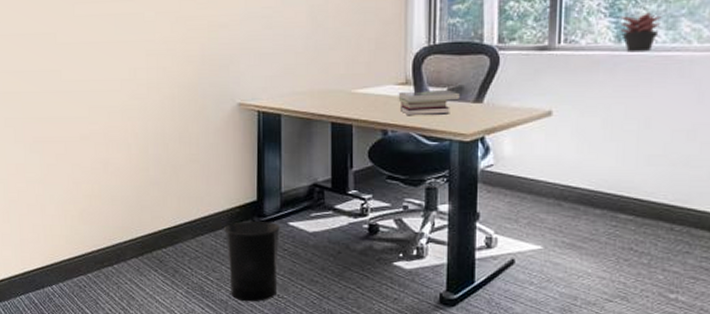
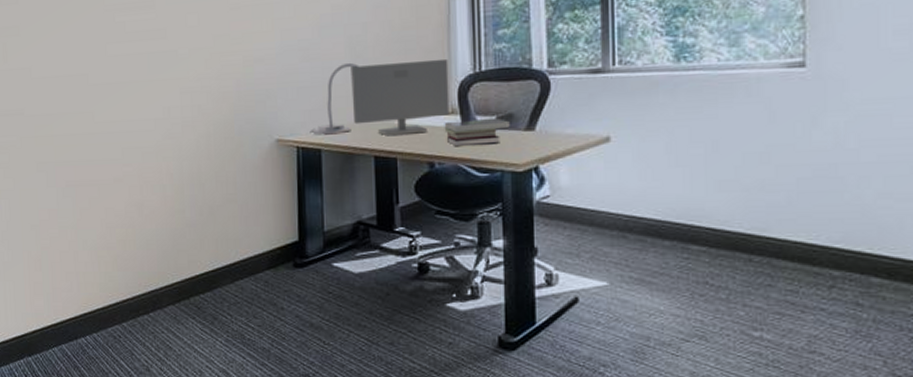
waste bin: present [224,221,281,301] -> none [265,263,325,349]
table lamp: none [270,31,319,101] -> present [310,62,358,135]
computer monitor: none [312,31,405,104] -> present [351,58,450,137]
succulent plant: present [620,12,662,53] -> none [678,29,723,72]

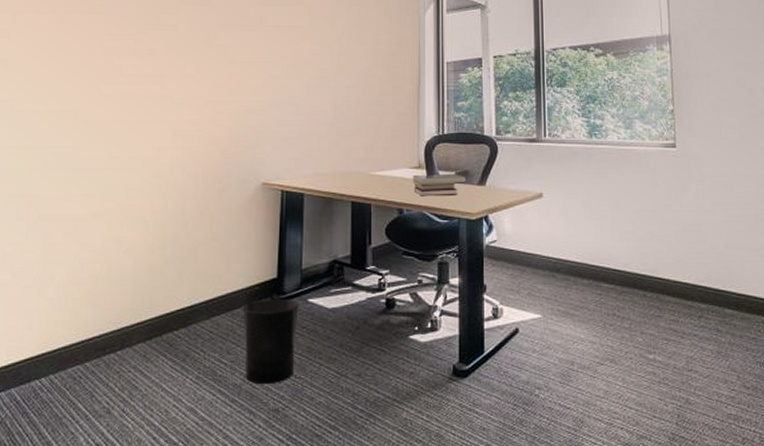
waste bin: none [265,263,325,349] -> present [242,299,300,384]
table lamp: present [310,62,358,135] -> none [294,119,341,181]
computer monitor: present [351,58,450,137] -> none [334,121,417,185]

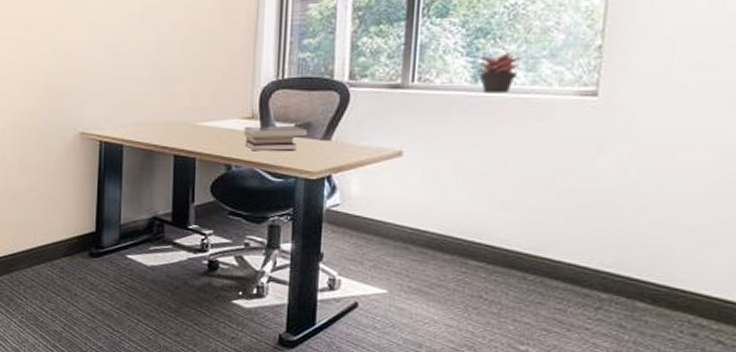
waste bin: present [242,299,300,384] -> none [61,252,119,334]
succulent plant: none [590,114,621,146] -> present [477,52,522,94]

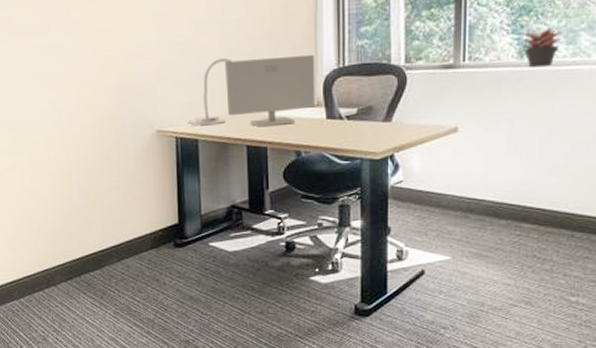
table lamp: none [113,61,165,131] -> present [187,57,232,126]
computer monitor: none [156,64,253,137] -> present [225,54,316,127]
books: present [243,125,307,152] -> none [310,110,369,137]

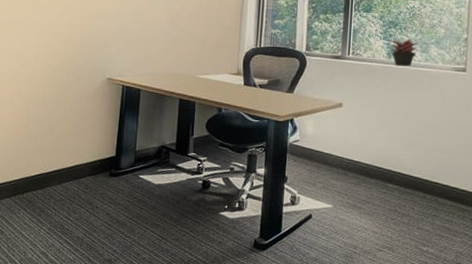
table lamp: present [187,57,232,126] -> none [133,28,175,80]
computer monitor: present [225,54,316,127] -> none [167,32,239,86]

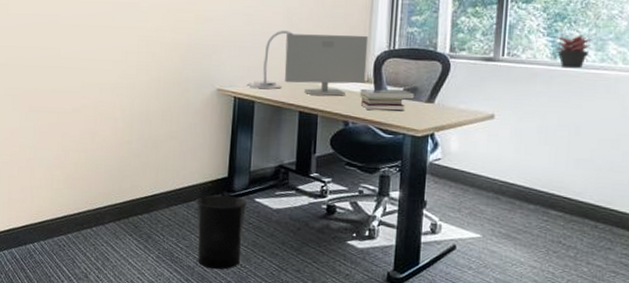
waste bin: none [86,172,133,240] -> present [196,195,248,269]
table lamp: none [133,28,175,80] -> present [246,30,293,90]
computer monitor: none [167,32,239,86] -> present [284,34,369,96]
books: none [231,80,277,100] -> present [359,88,414,112]

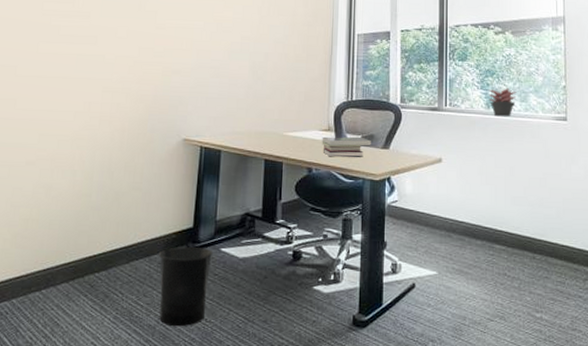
table lamp: present [246,30,293,90] -> none [213,82,258,139]
computer monitor: present [284,34,369,96] -> none [250,86,329,145]

